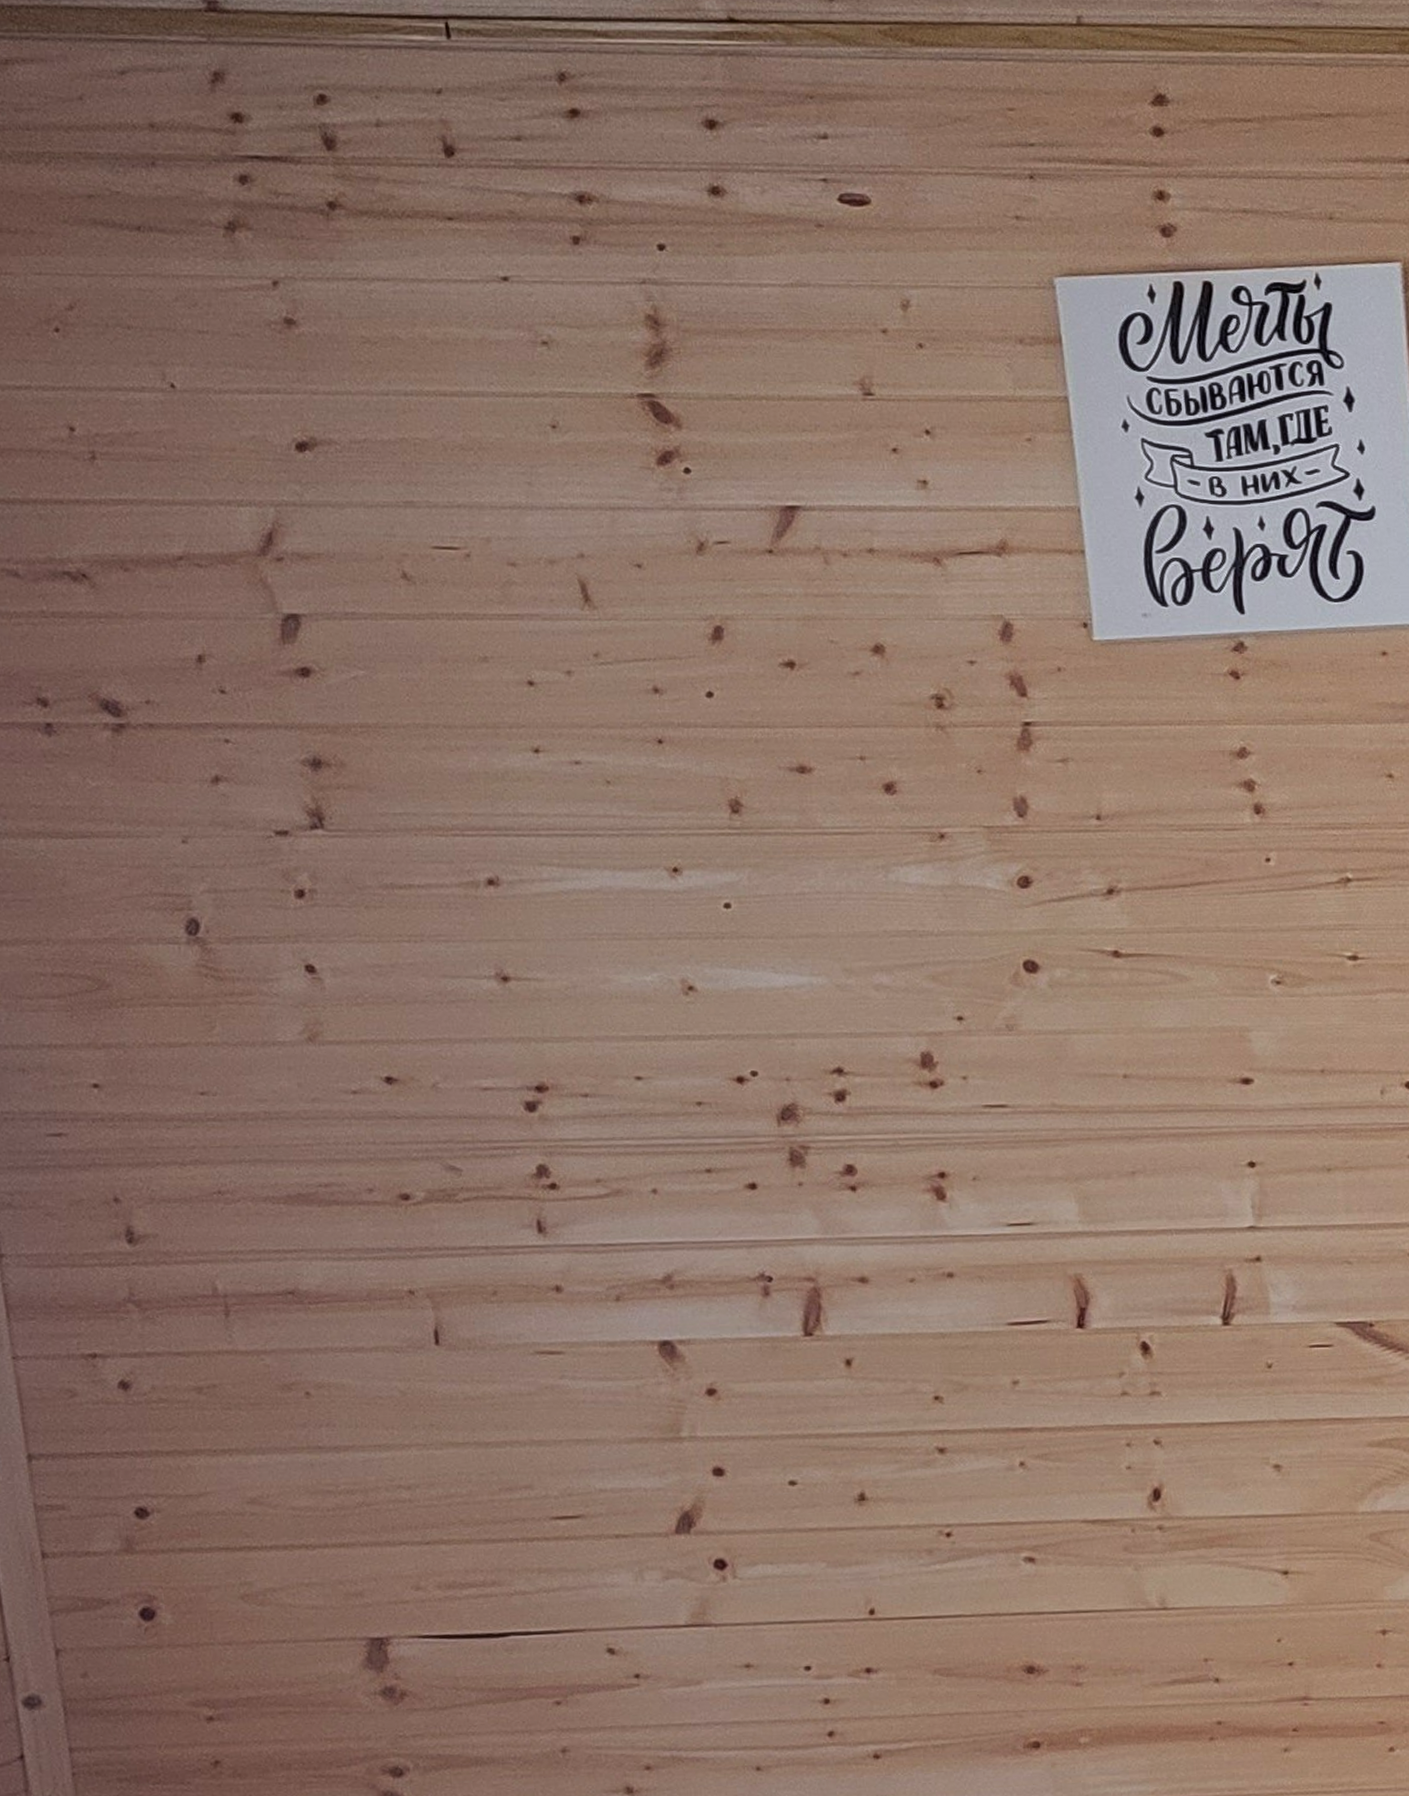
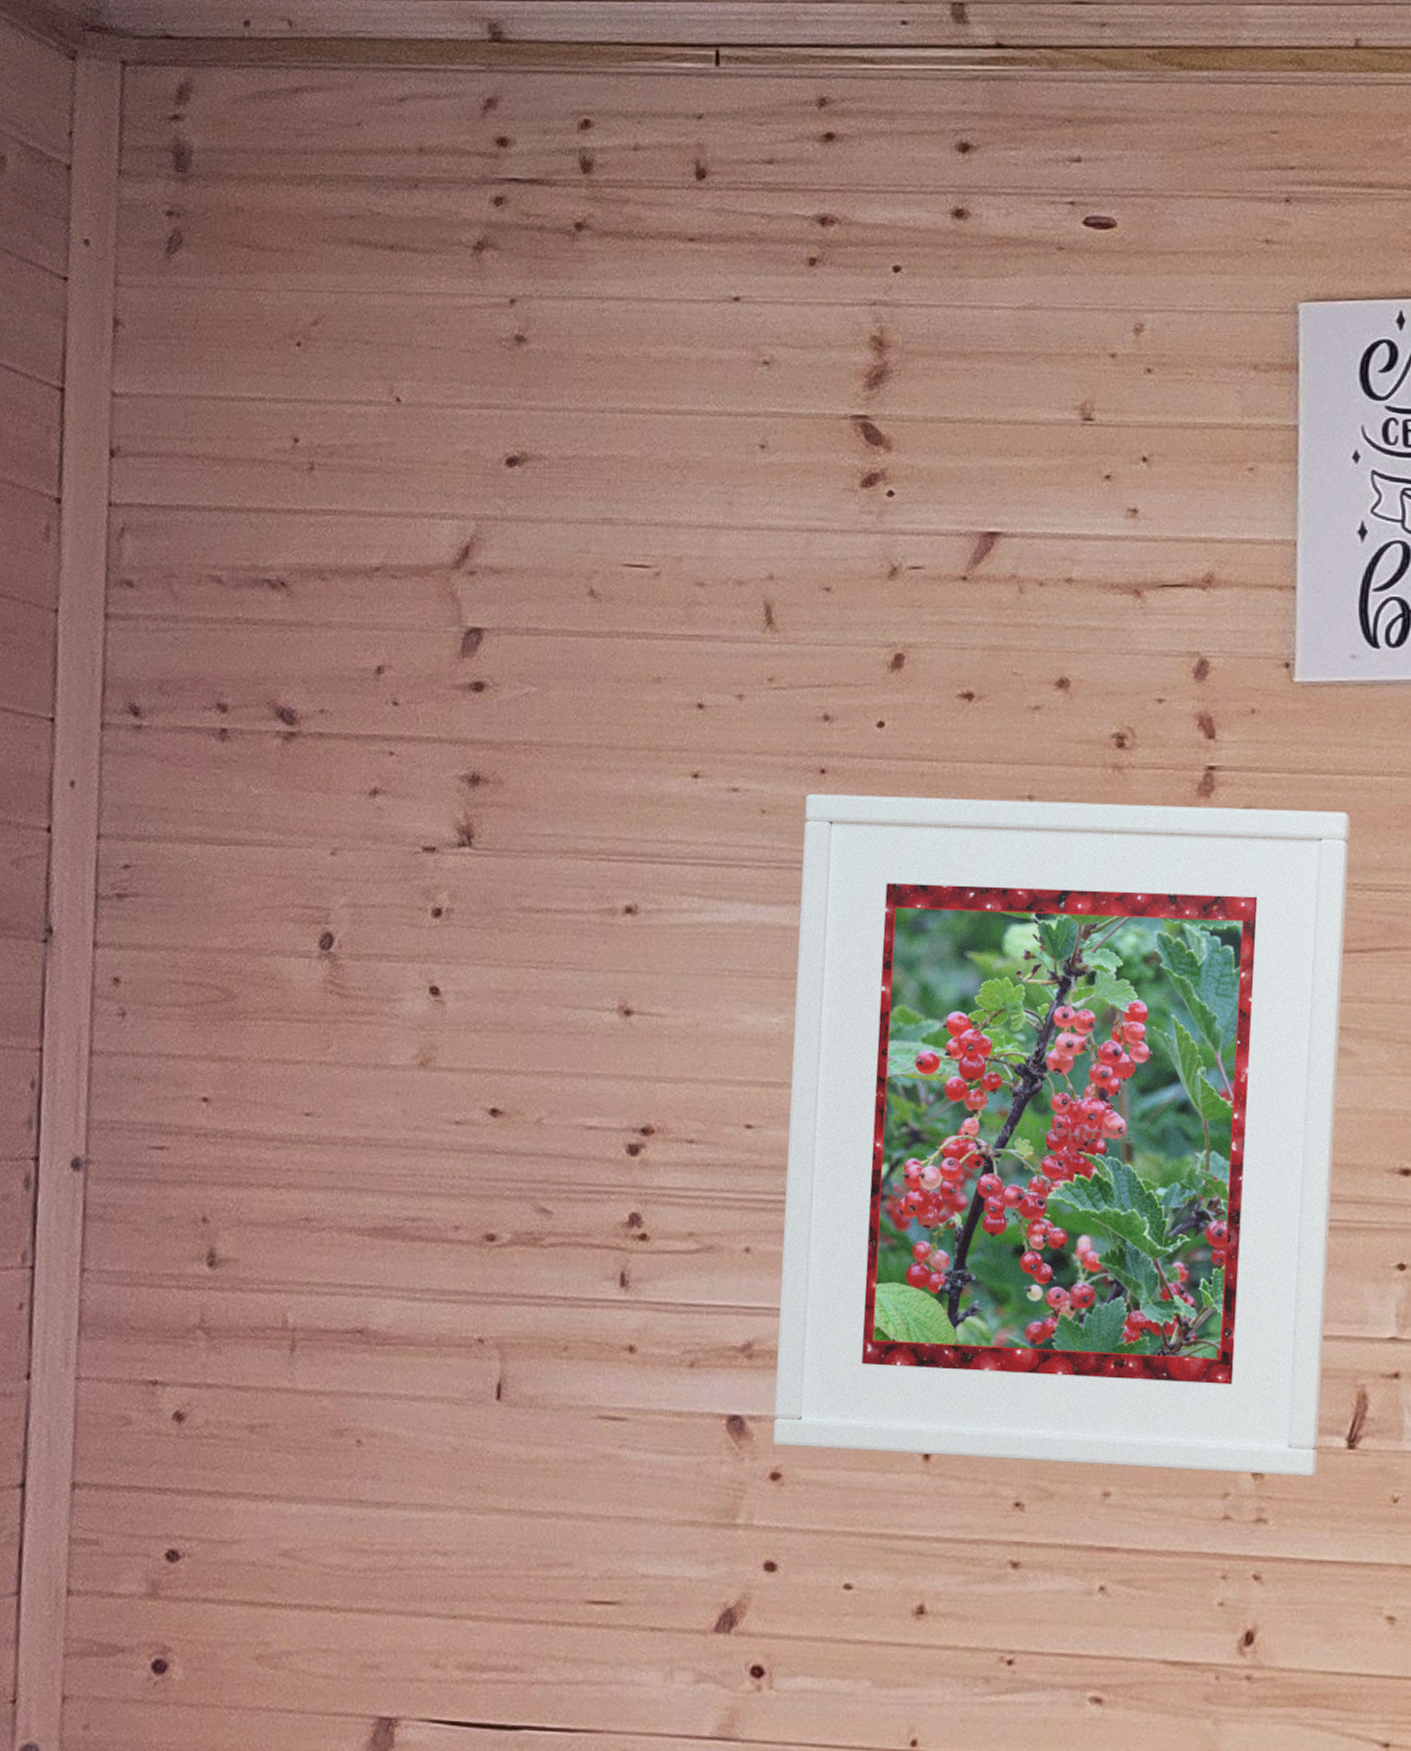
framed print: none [647,759,1199,1365] -> present [772,793,1350,1477]

